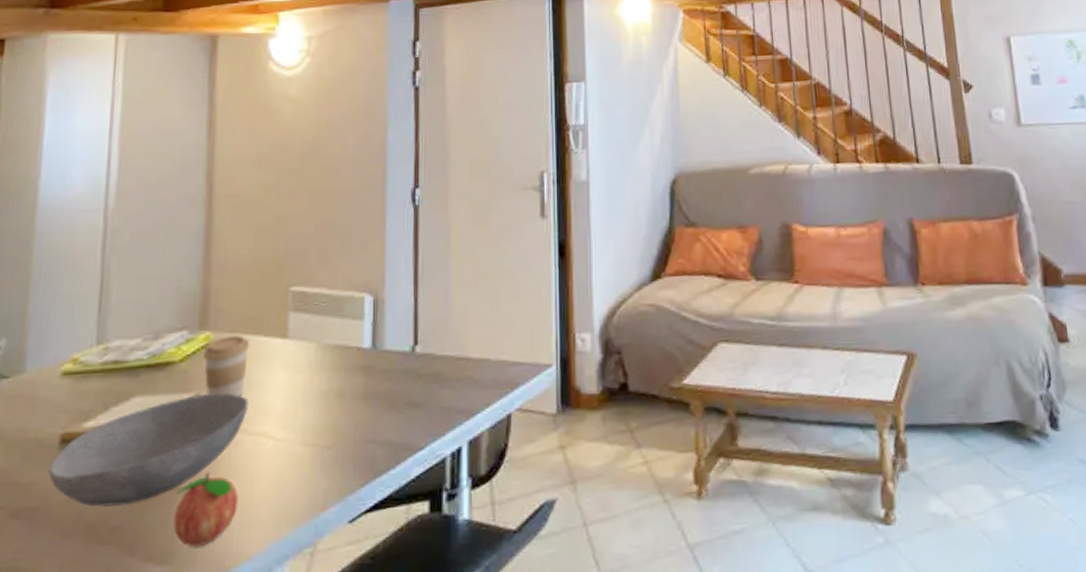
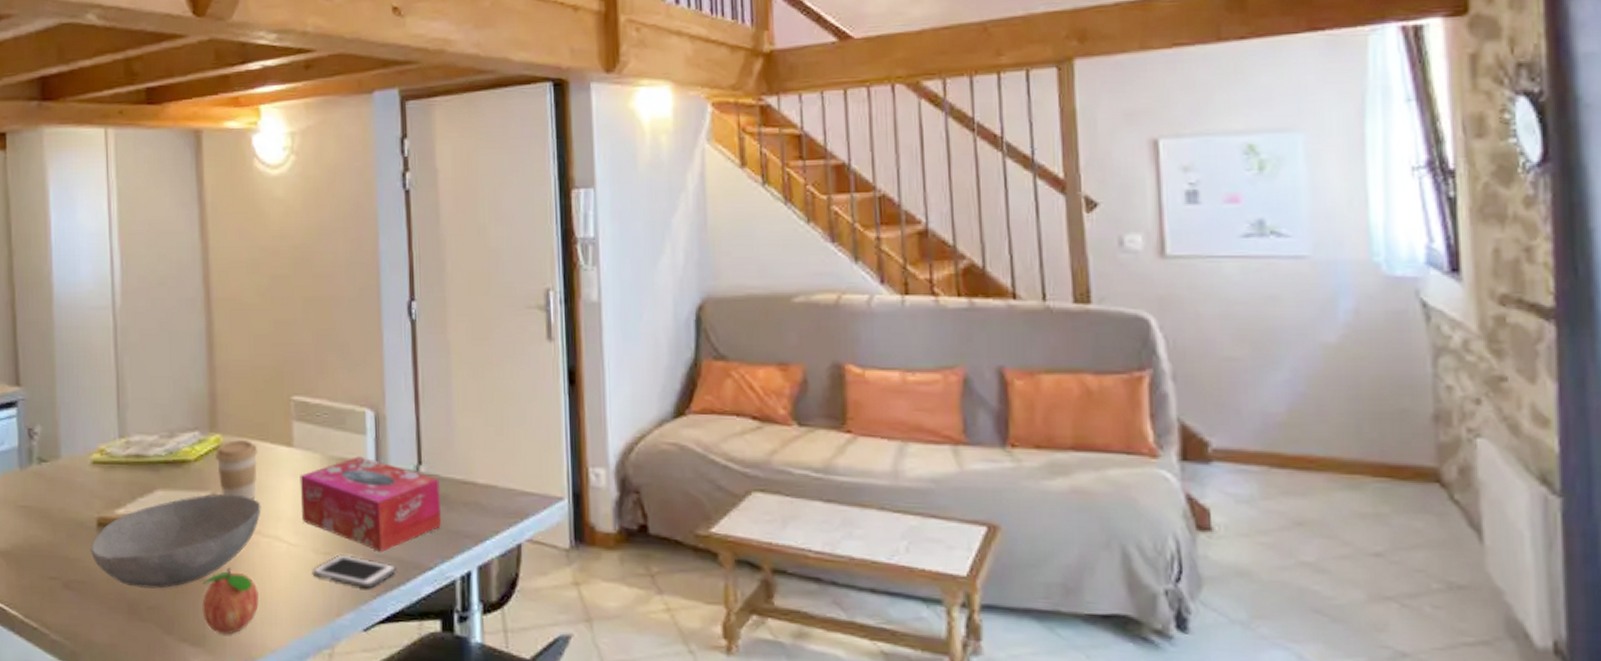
tissue box: none [290,342,435,437] -> present [300,456,442,552]
cell phone: none [298,444,386,478] -> present [312,554,396,589]

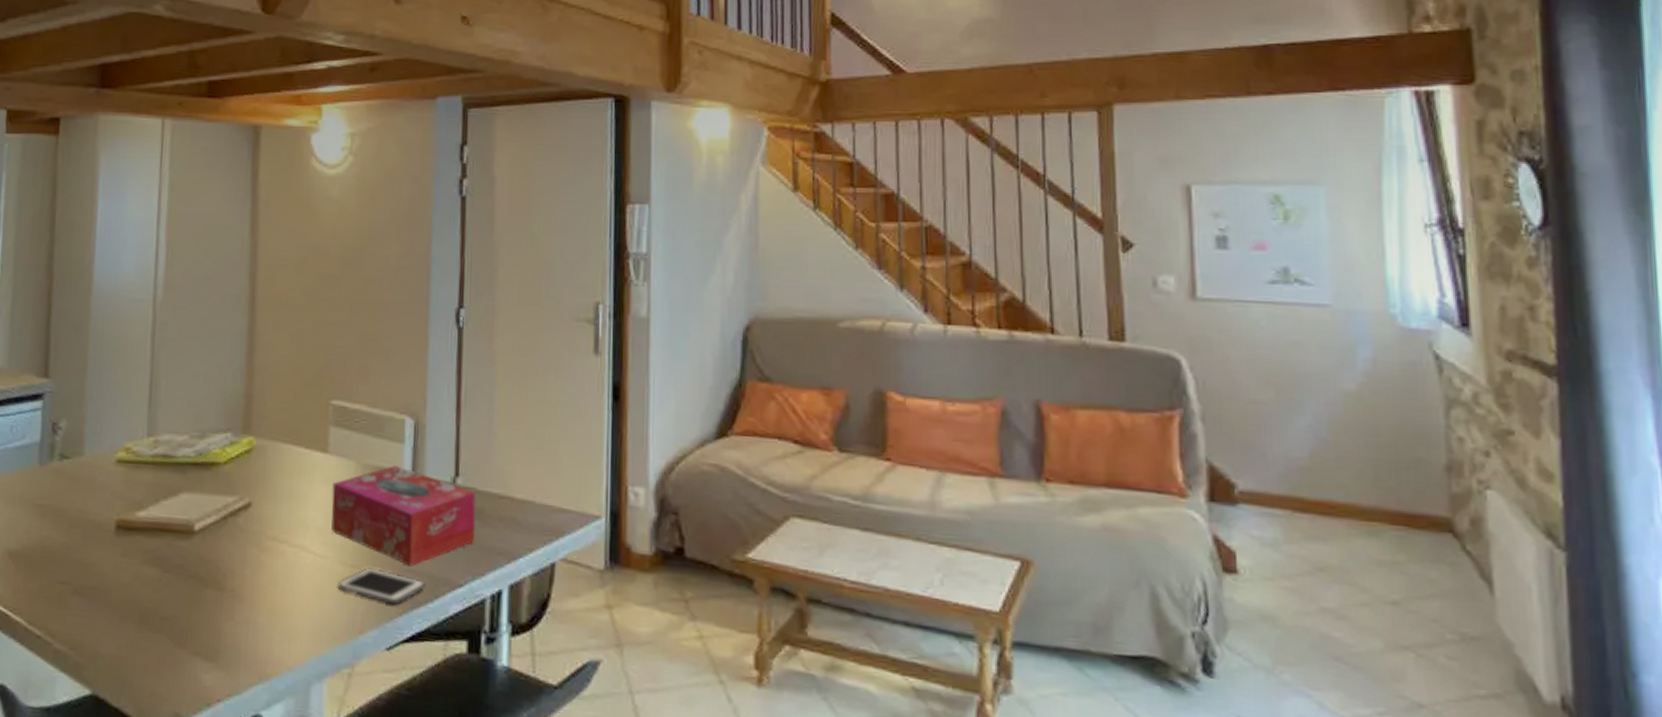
bowl: present [90,493,261,589] -> none [105,499,290,598]
fruit: present [202,567,259,635] -> none [218,577,280,650]
coffee cup: present [215,440,258,499] -> none [246,443,291,506]

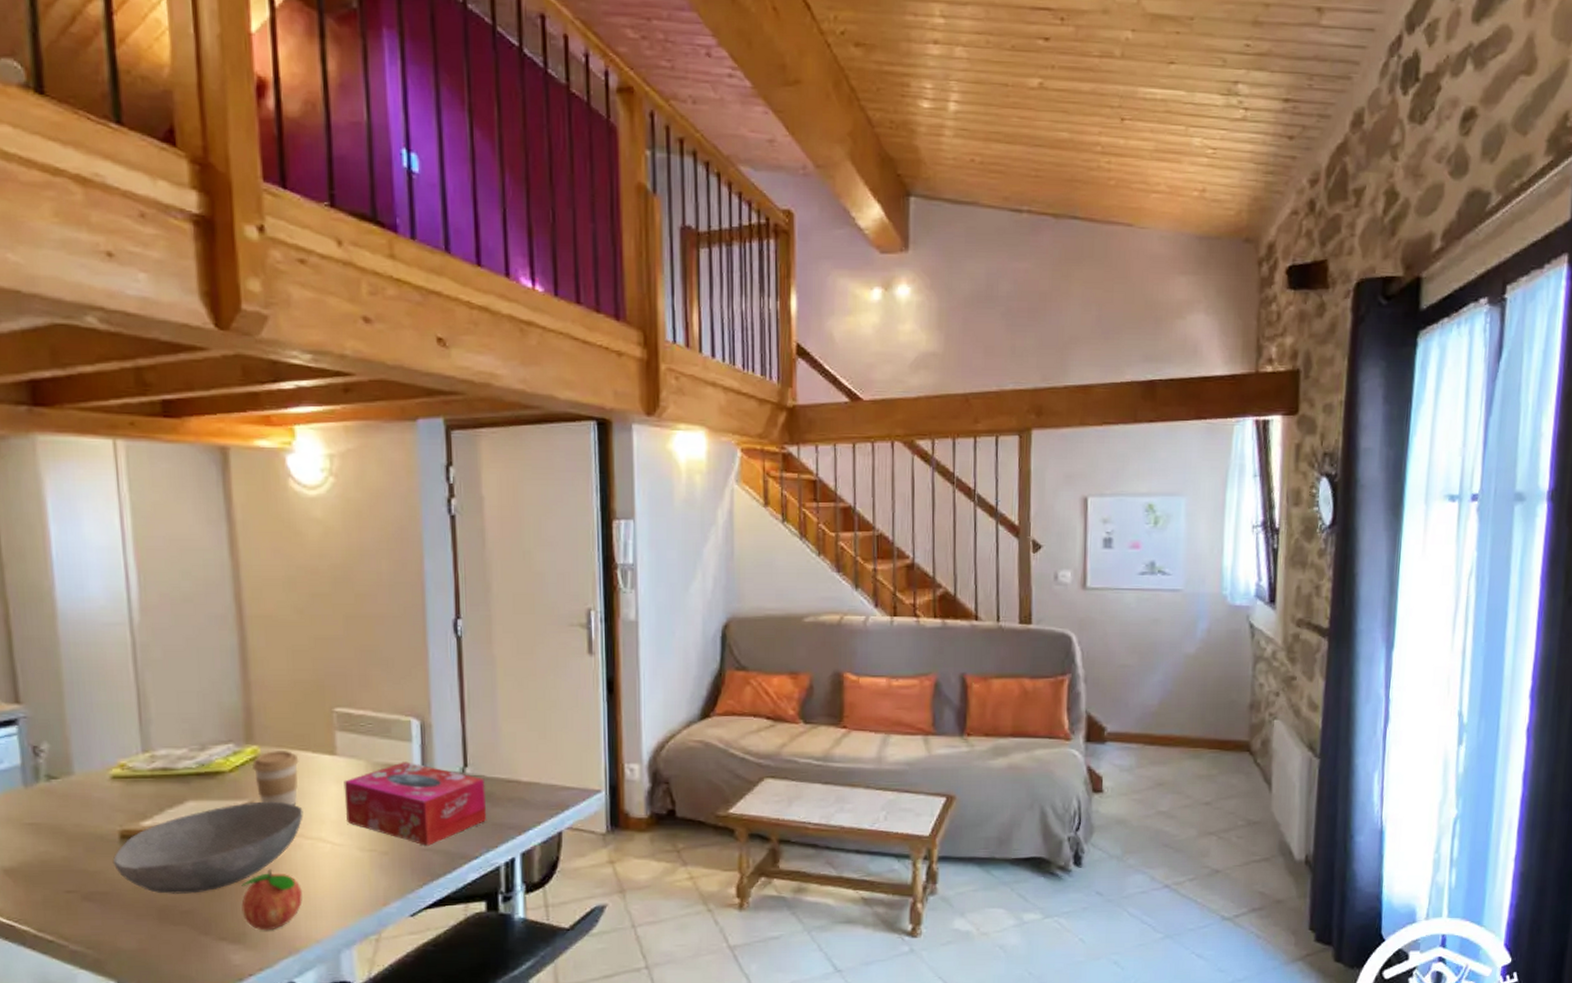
bowl: none [105,499,290,598] -> present [112,801,303,894]
fruit: none [218,577,280,650] -> present [241,869,302,931]
coffee cup: none [246,443,291,506] -> present [252,751,299,805]
cell phone: present [337,567,425,605] -> none [357,850,442,879]

